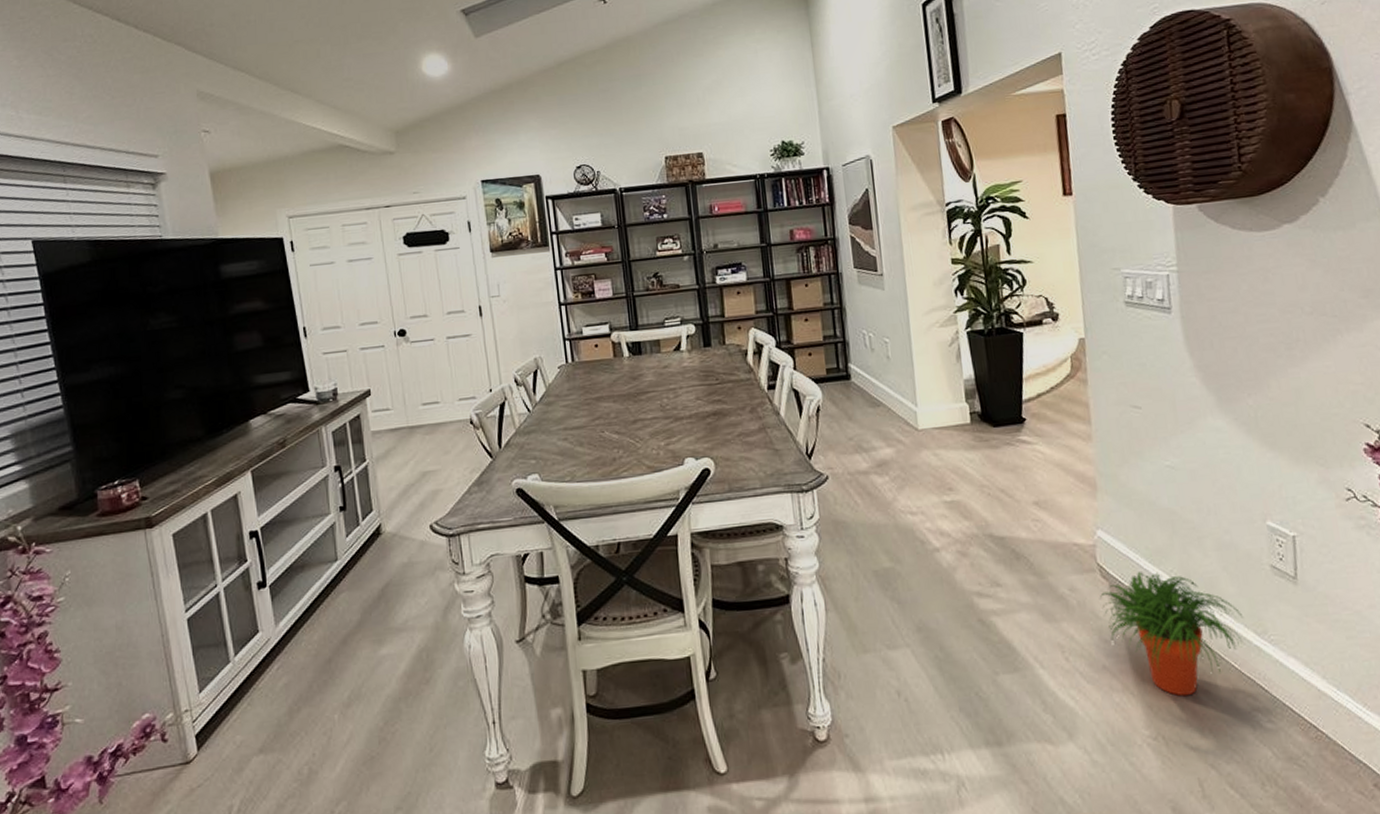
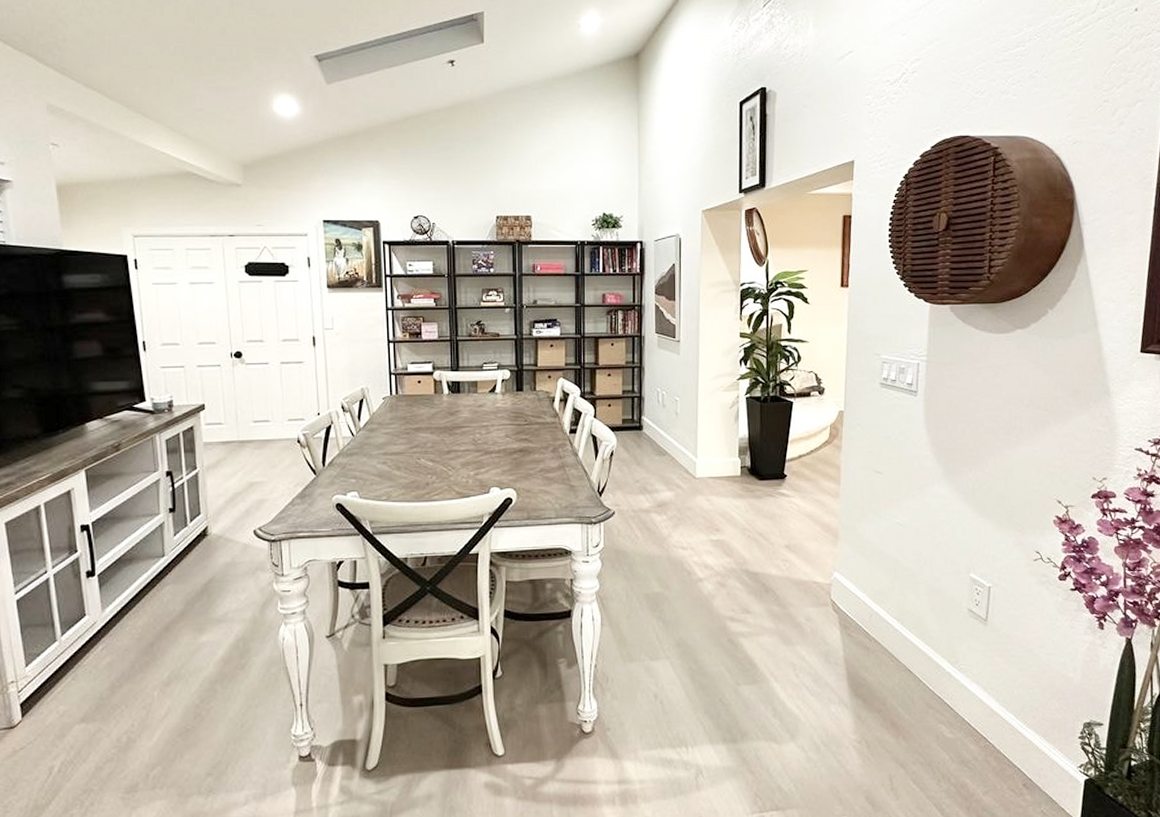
potted plant: present [1100,572,1244,696] -> none [830,608,942,710]

